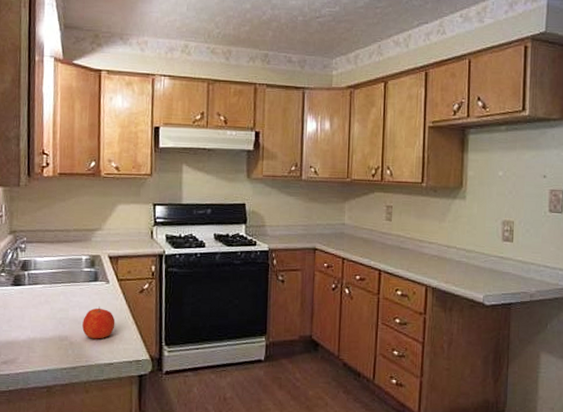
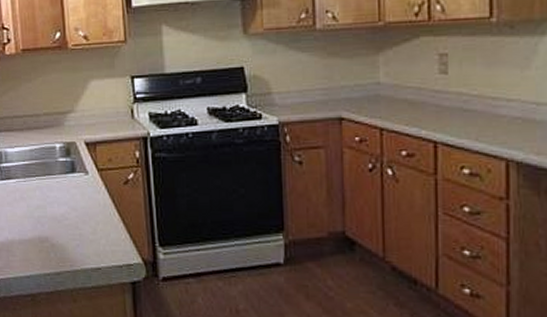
apple: present [82,306,115,339] -> none [63,202,100,240]

